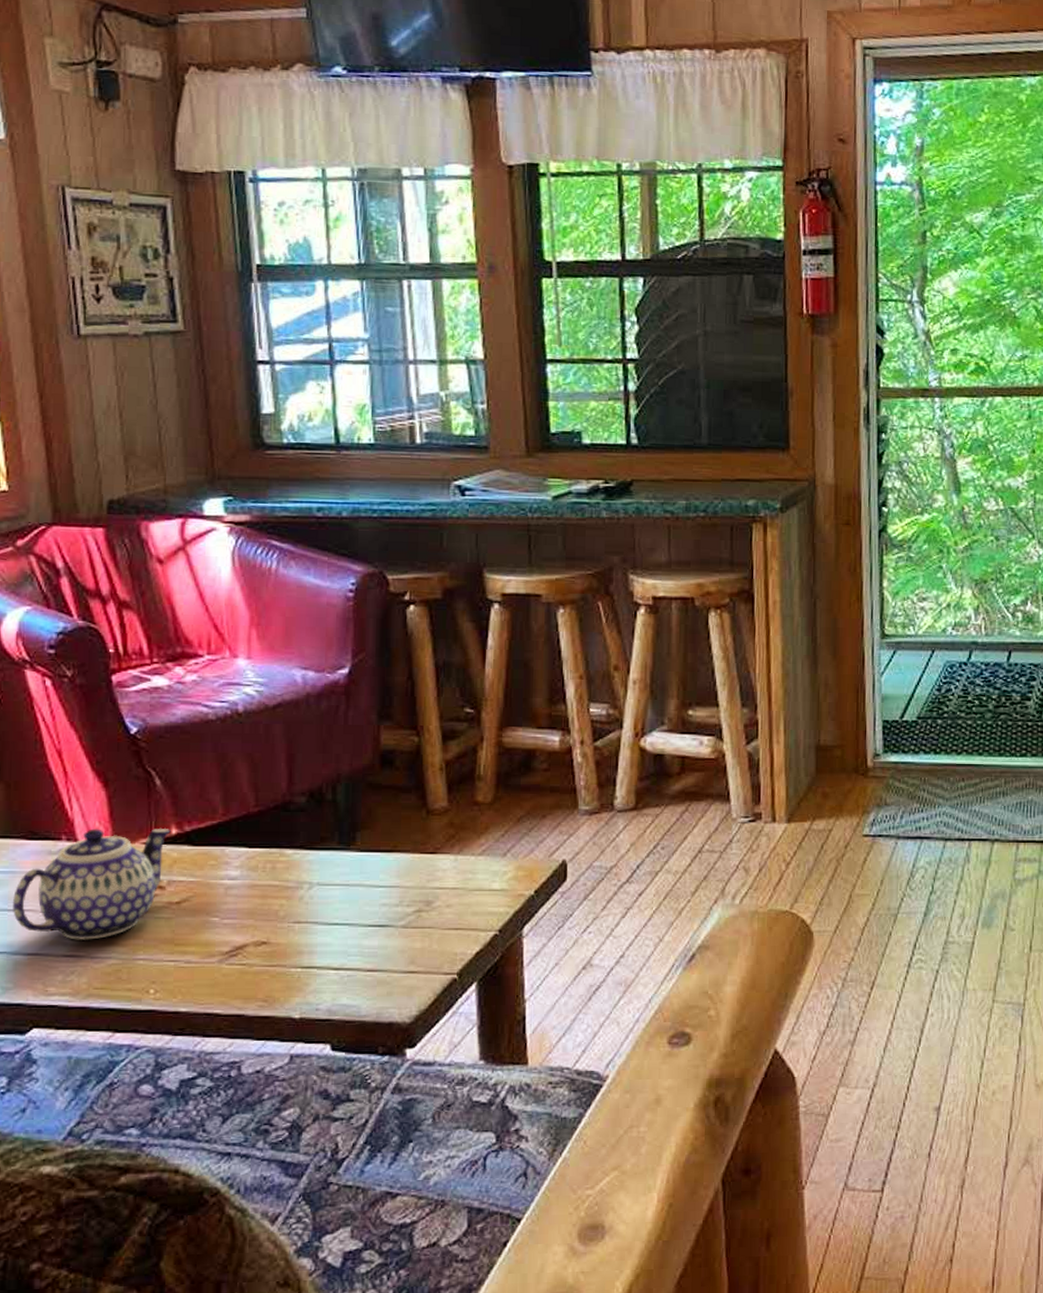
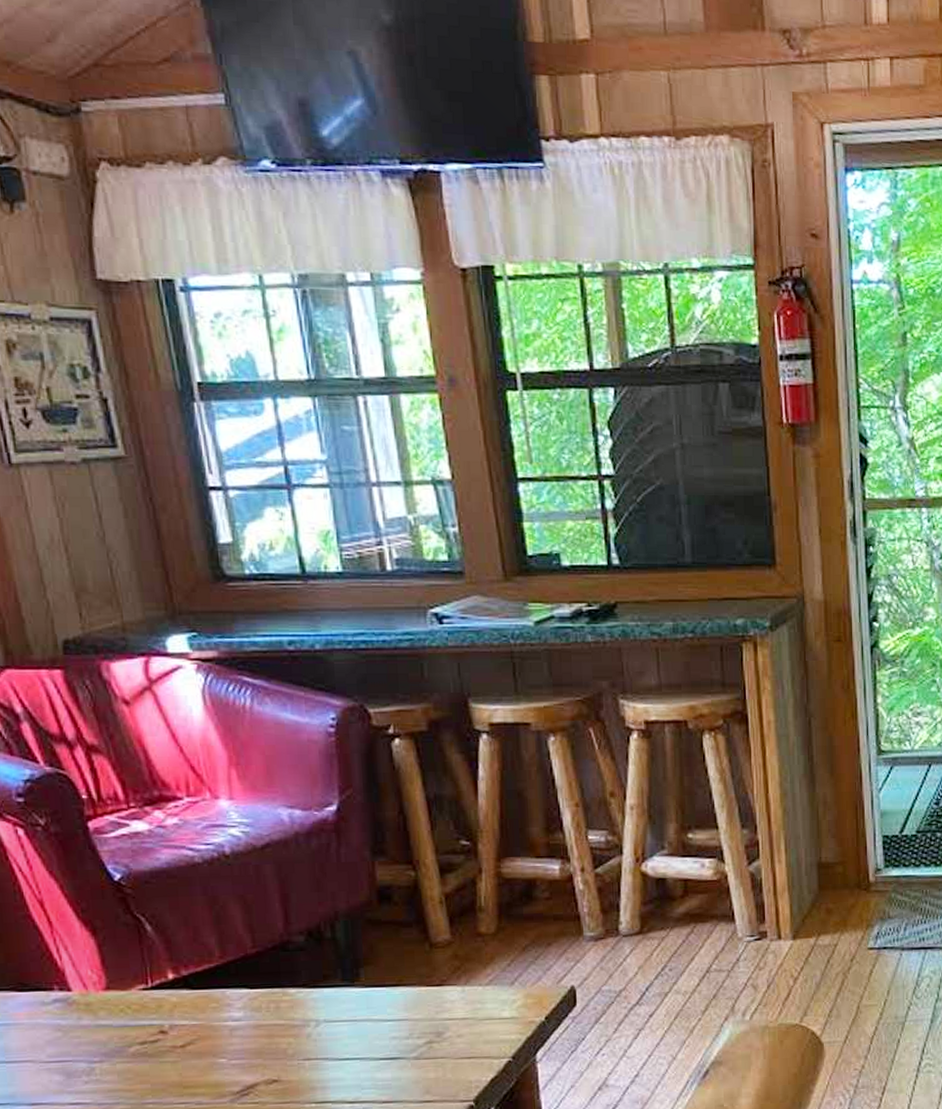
teapot: present [13,827,171,940] -> none [10,973,167,1088]

